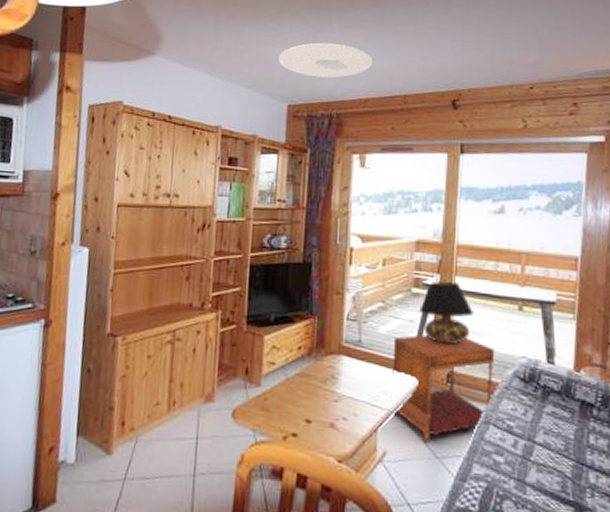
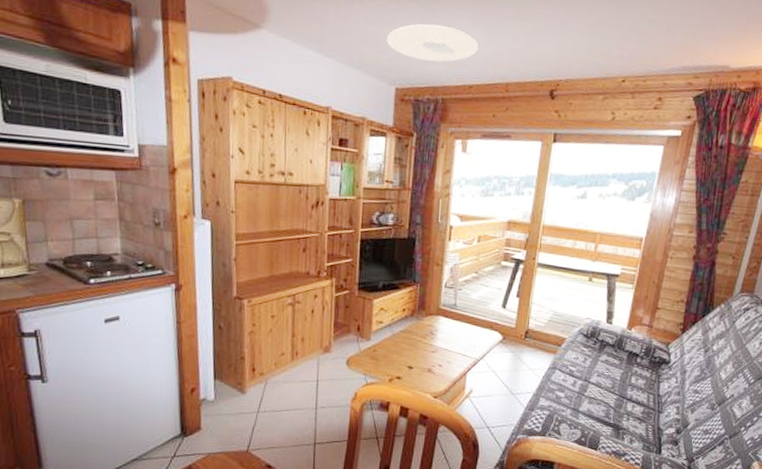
canopy bed: present [391,334,495,443] -> none [478,300,566,383]
table lamp: present [419,281,473,344] -> none [506,256,552,308]

